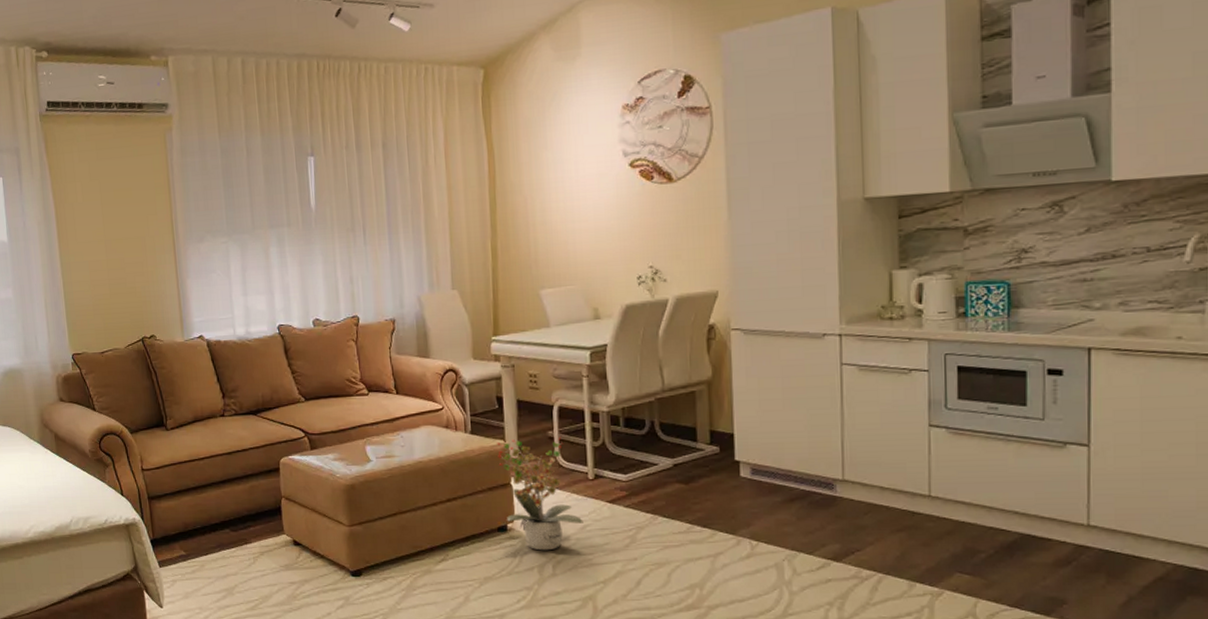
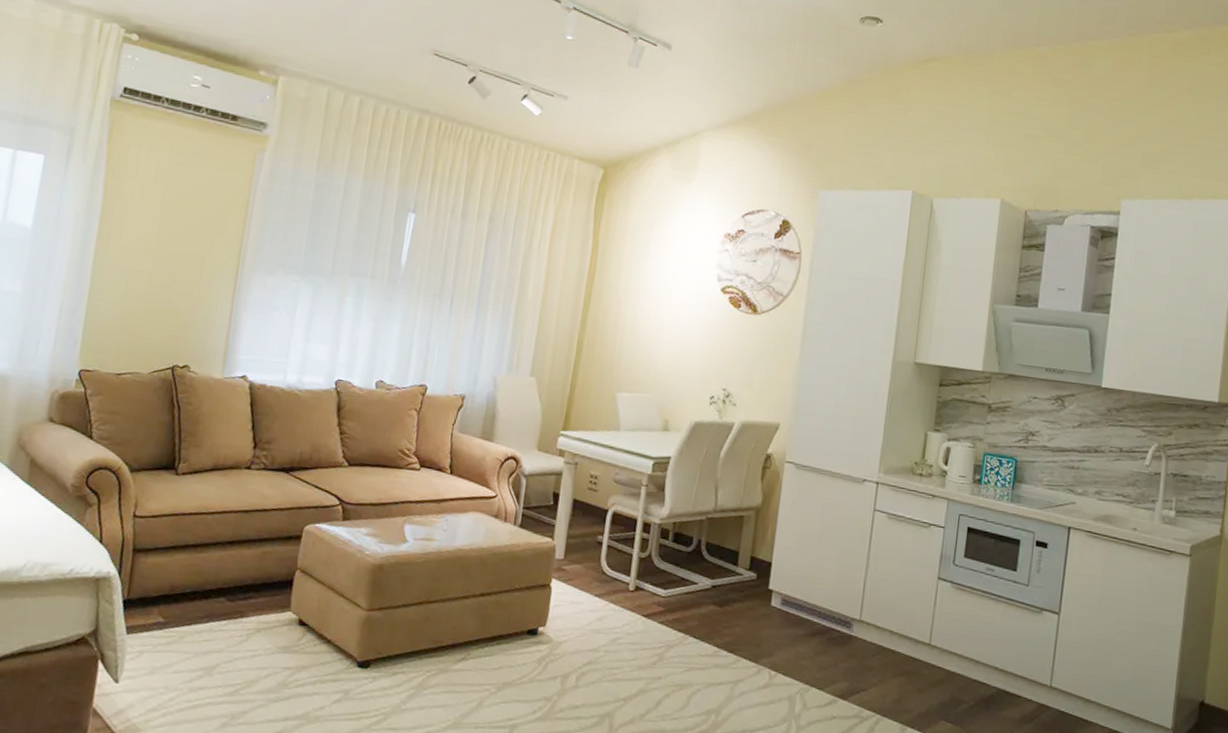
potted plant: present [497,437,583,551] -> none [539,539,616,661]

